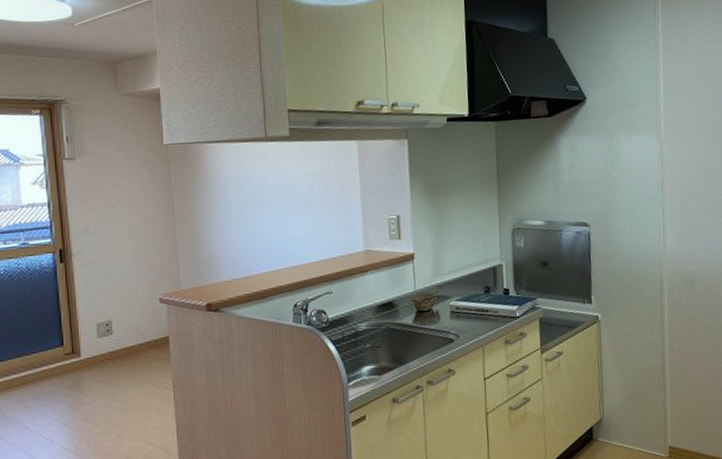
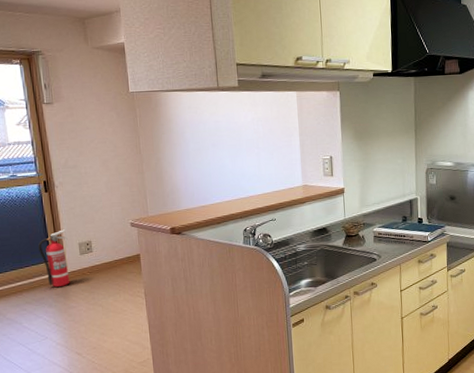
fire extinguisher: none [49,307,84,378] -> present [38,229,70,287]

